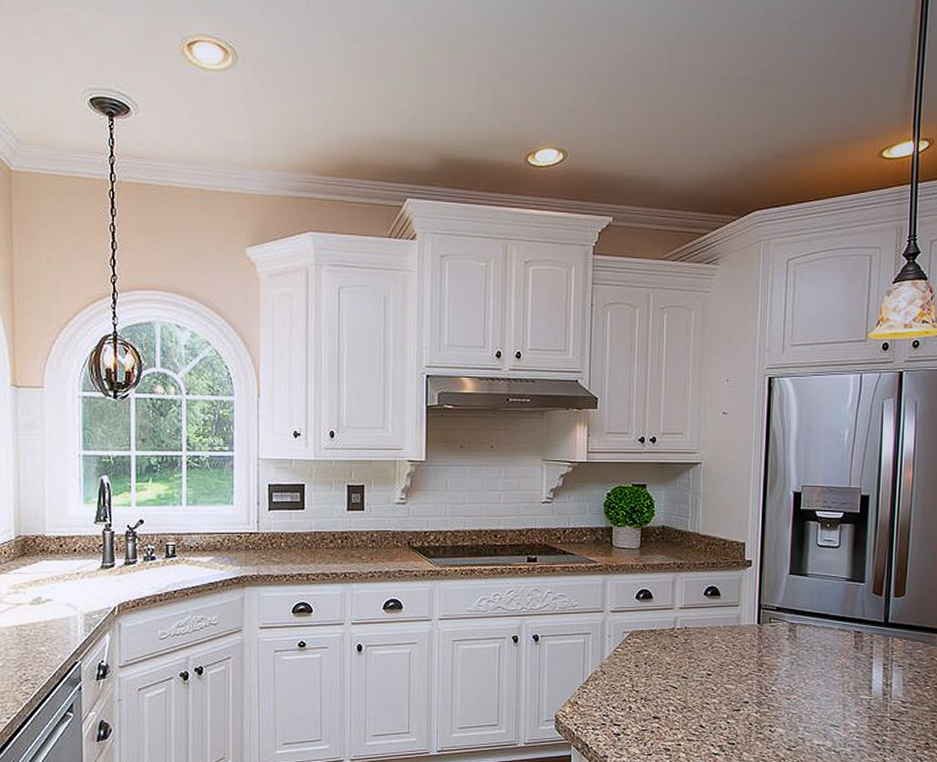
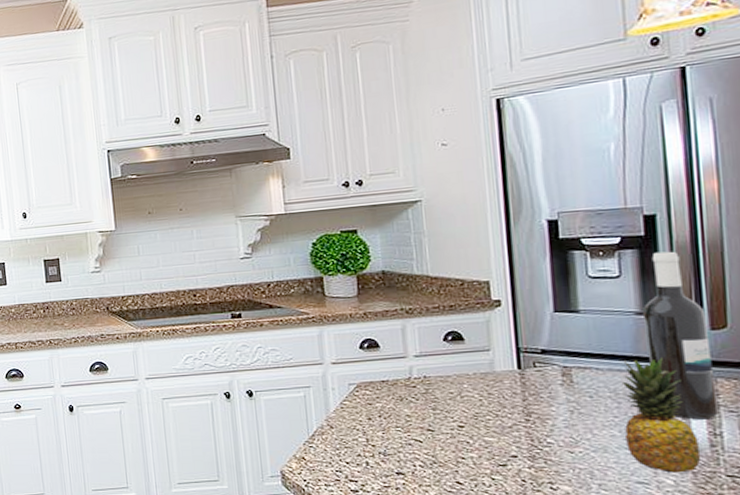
fruit: none [826,619,876,717] -> present [623,358,701,473]
wine bottle: none [850,528,893,672] -> present [642,251,718,420]

